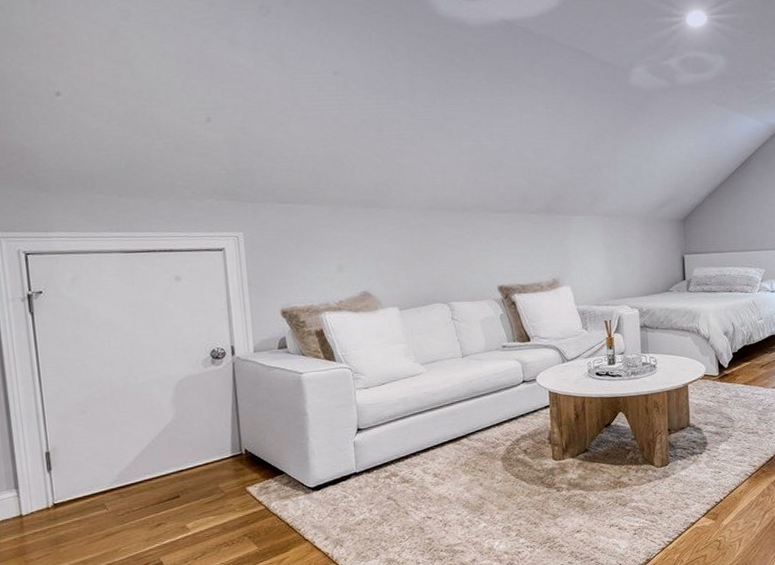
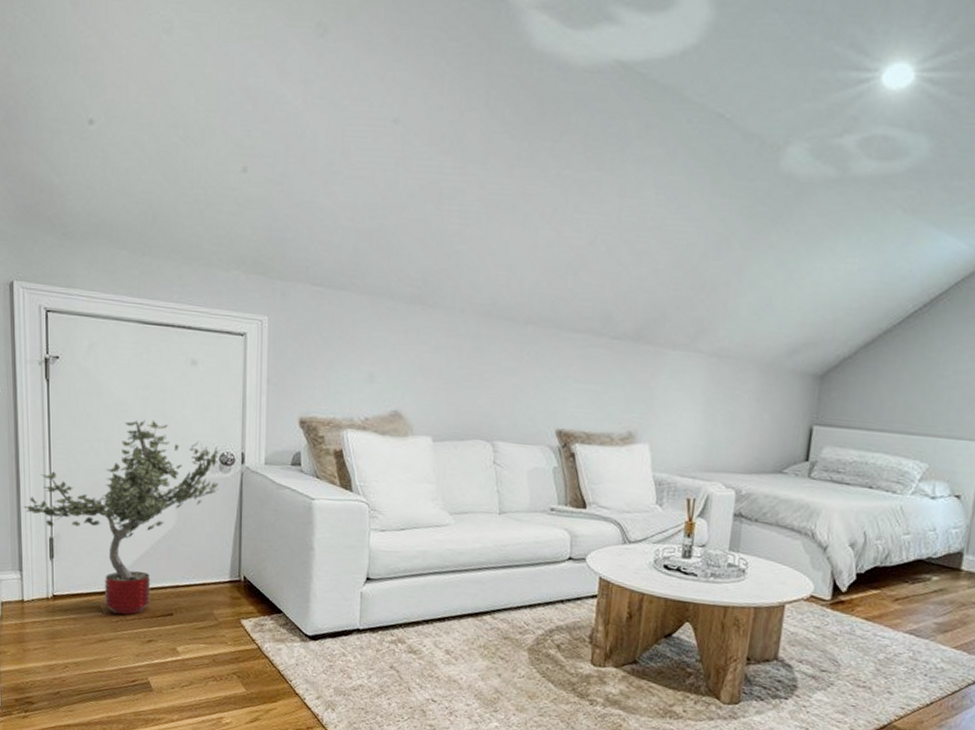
potted tree: none [15,331,212,508] -> present [23,420,219,616]

